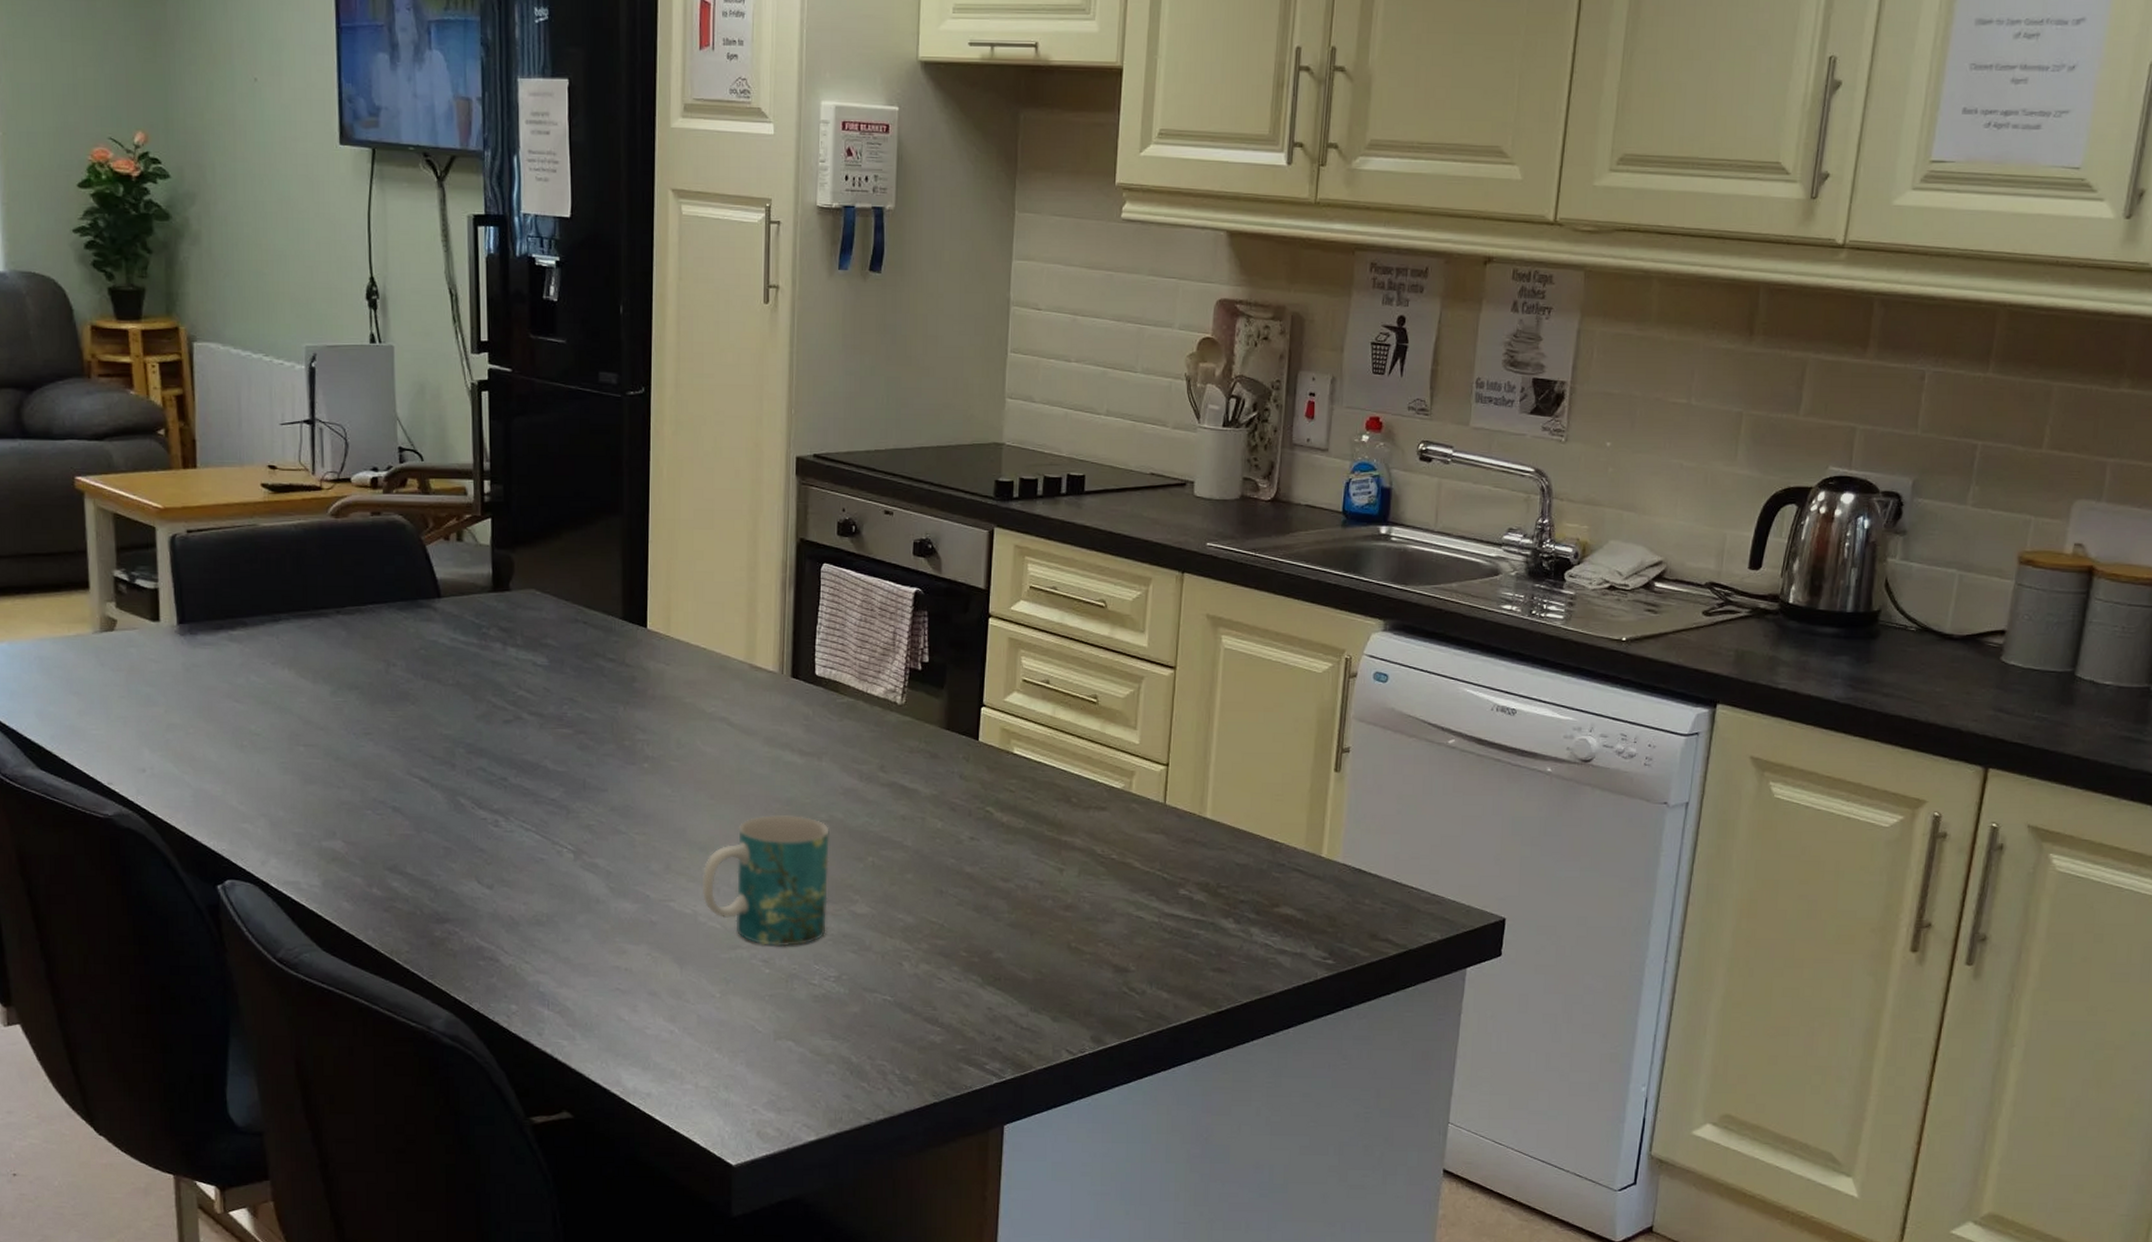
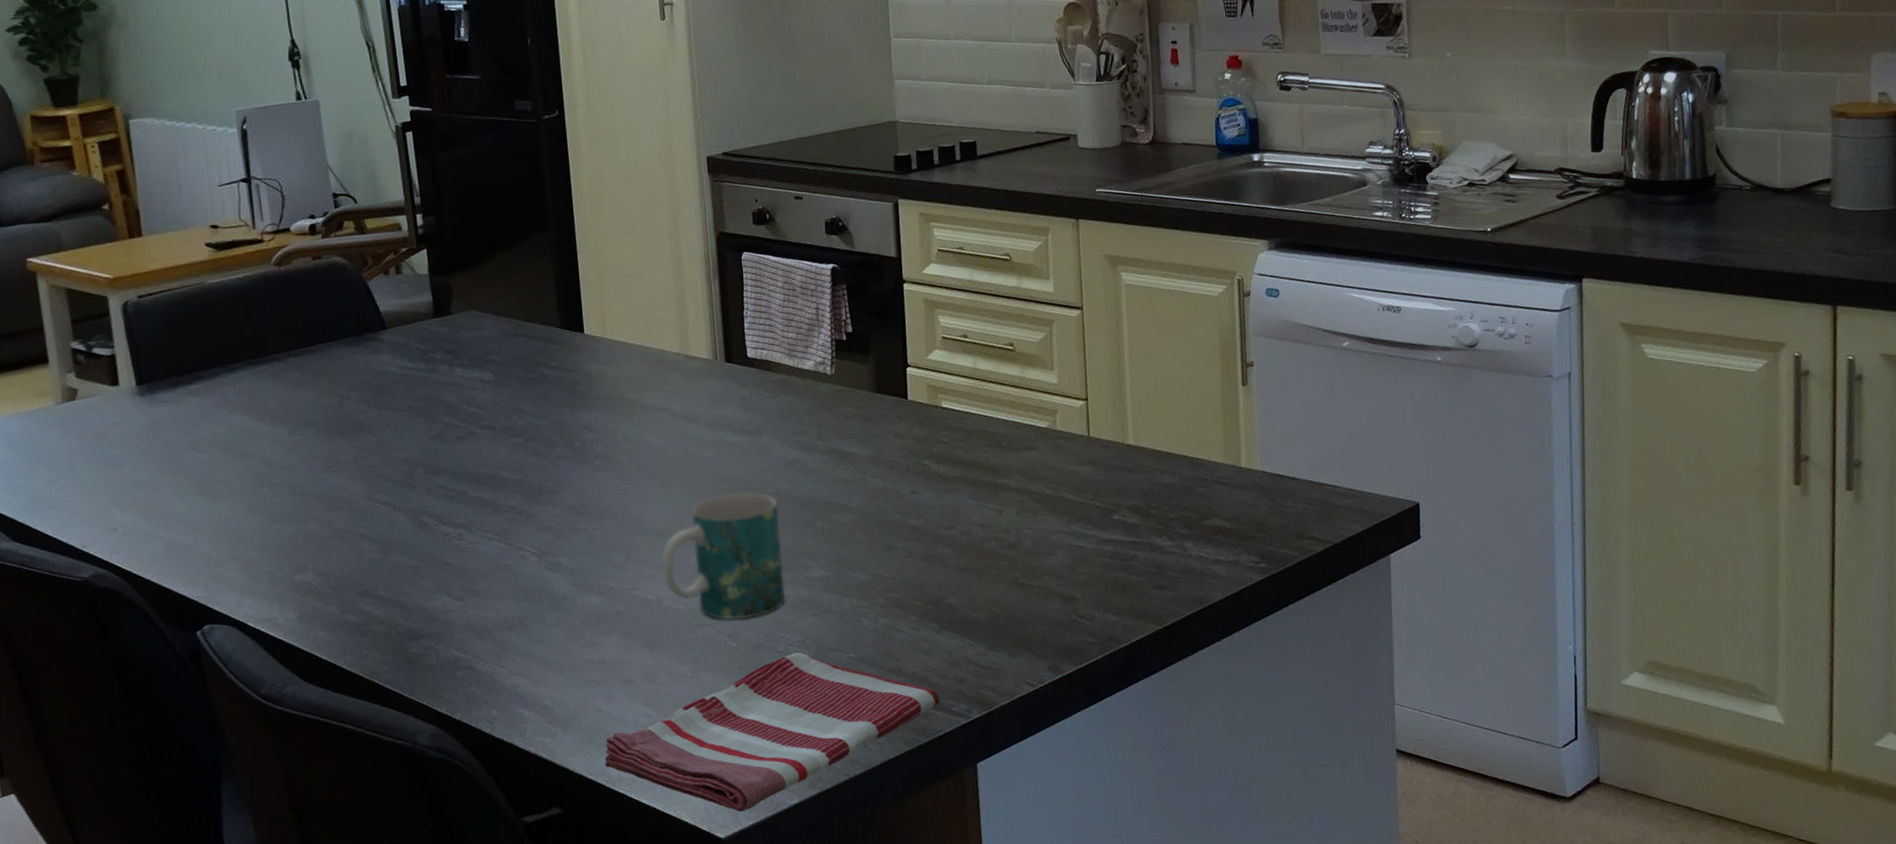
dish towel: none [620,988,974,1141] -> present [604,652,940,812]

